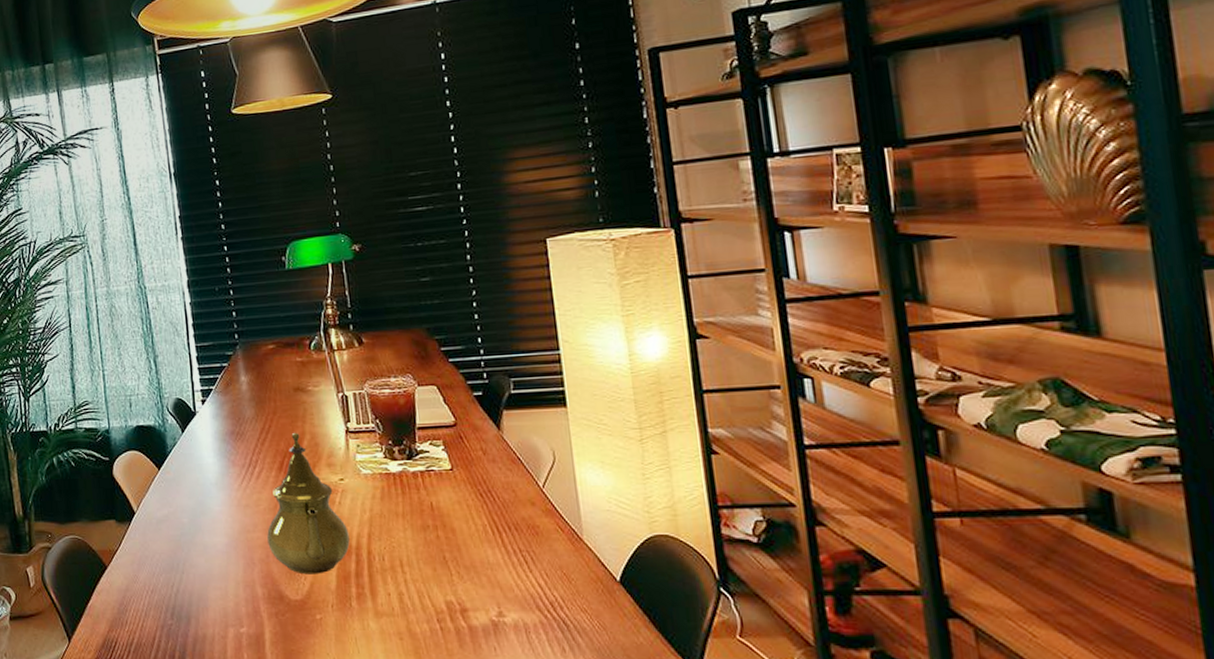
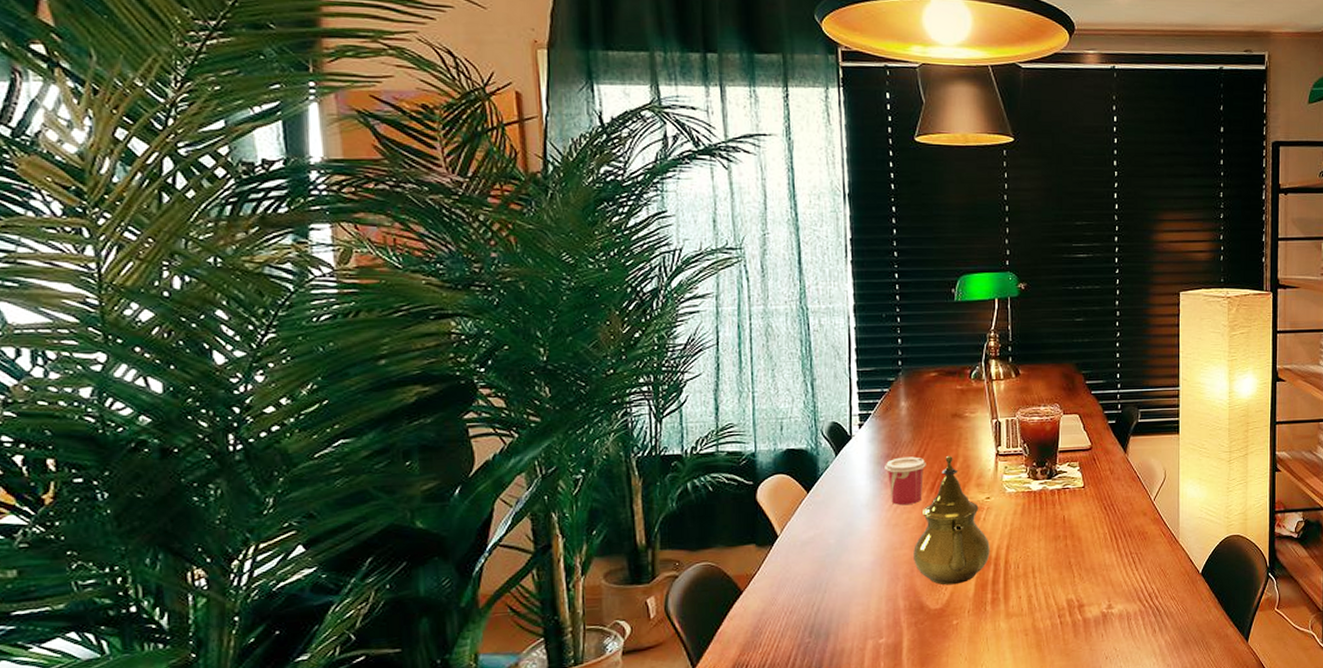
cup: none [230,433,272,484] -> present [885,456,926,505]

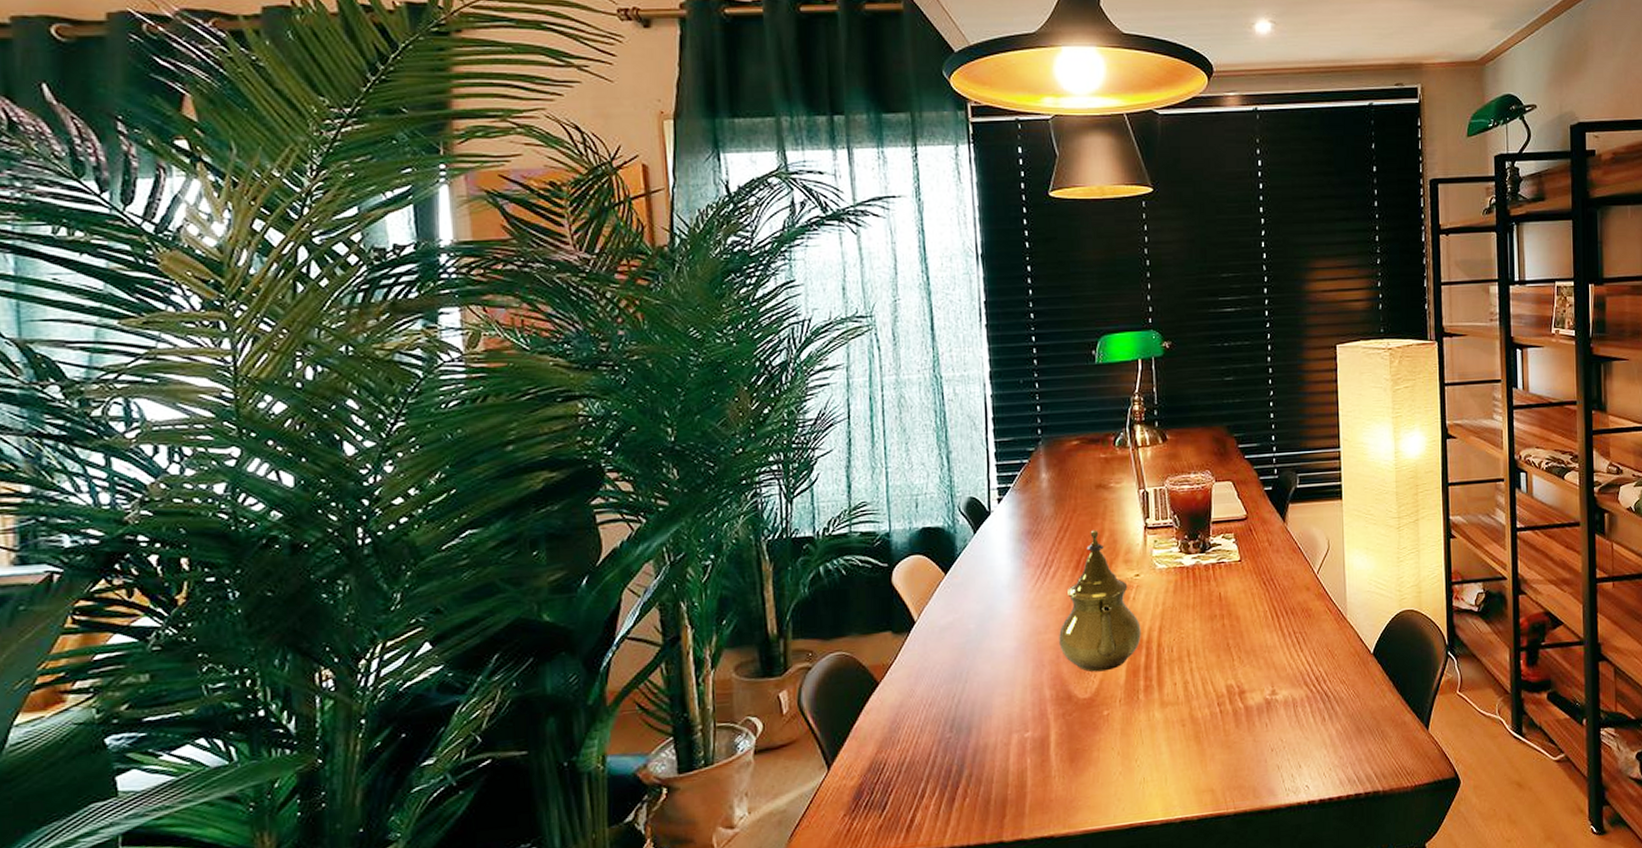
cup: present [885,456,926,505] -> none [1026,532,1070,585]

